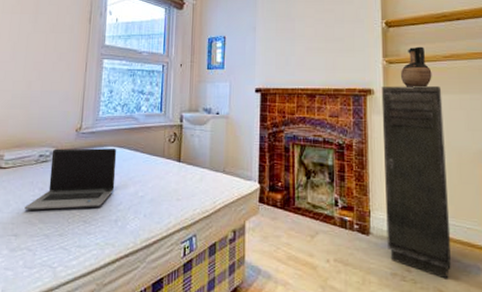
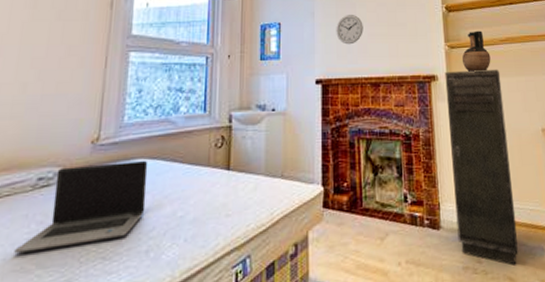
wall clock: none [275,30,301,58] -> present [336,15,363,45]

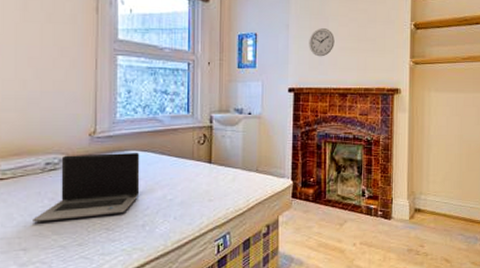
storage cabinet: present [444,69,518,265] -> none [406,85,459,250]
ceramic jug: present [462,30,491,72] -> none [424,48,452,87]

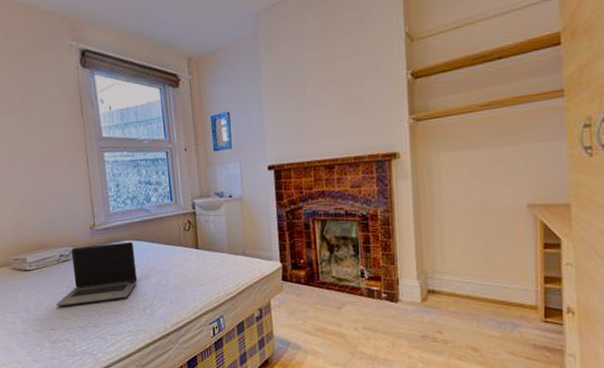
wall clock: present [309,28,335,57] -> none [285,95,315,128]

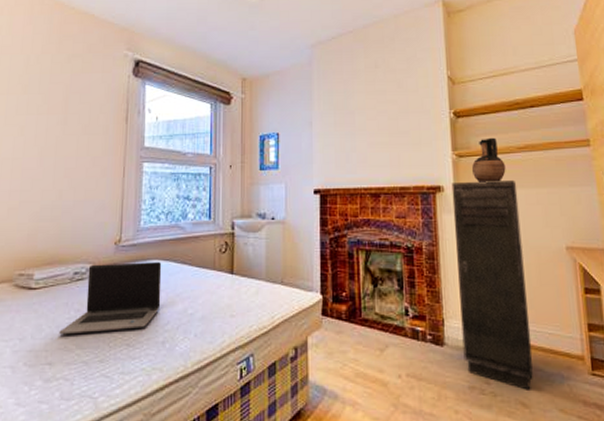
storage cabinet: none [408,140,486,337] -> present [451,179,533,390]
ceramic jug: none [429,96,467,146] -> present [471,137,506,183]

